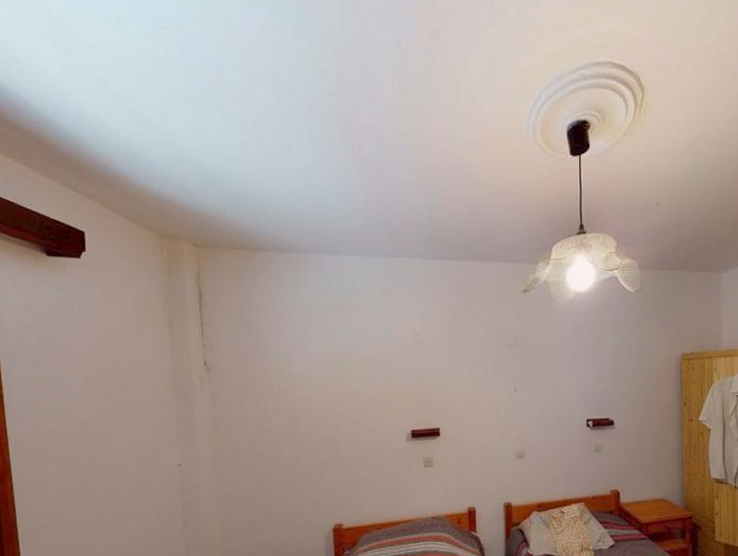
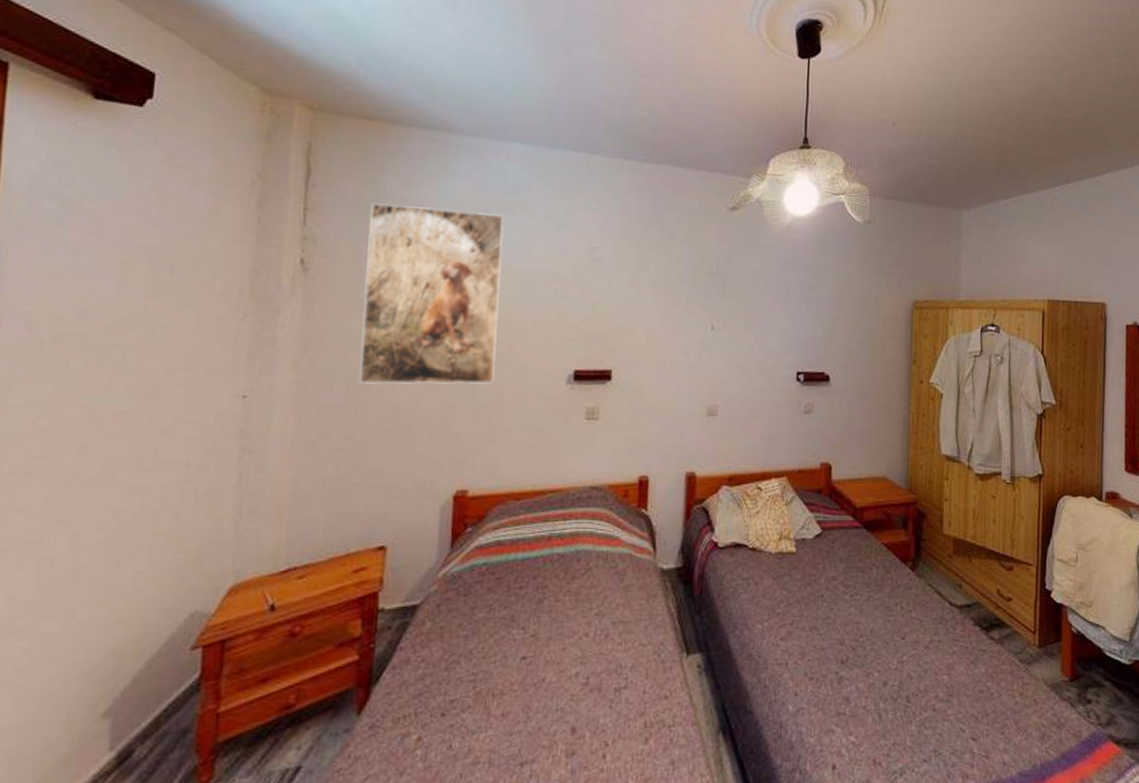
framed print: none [247,313,353,451] -> present [359,202,505,385]

